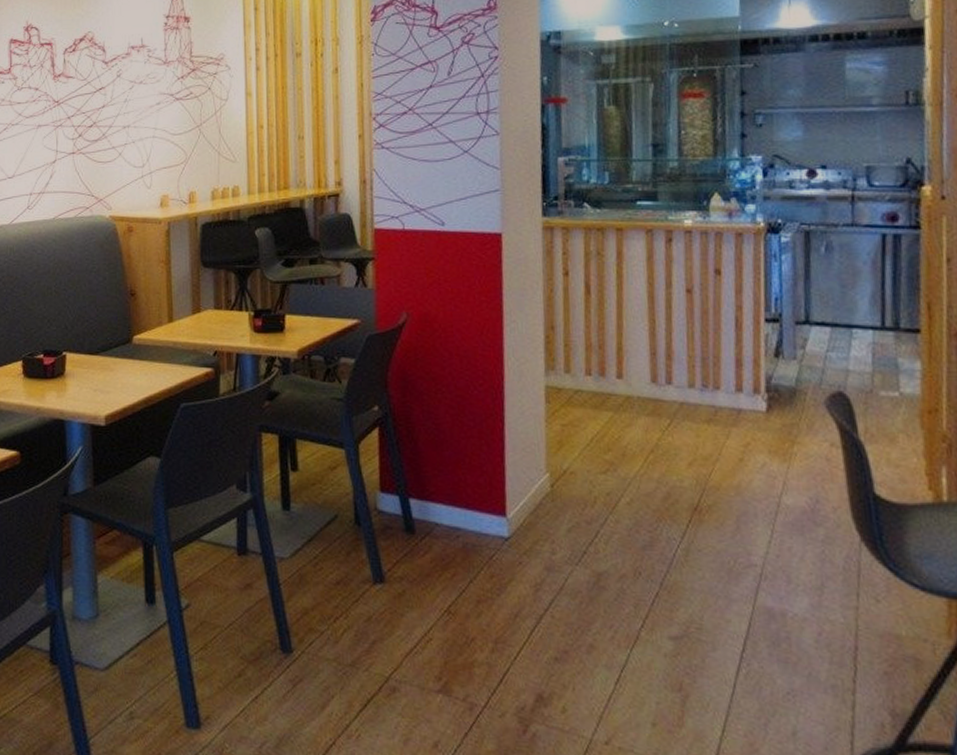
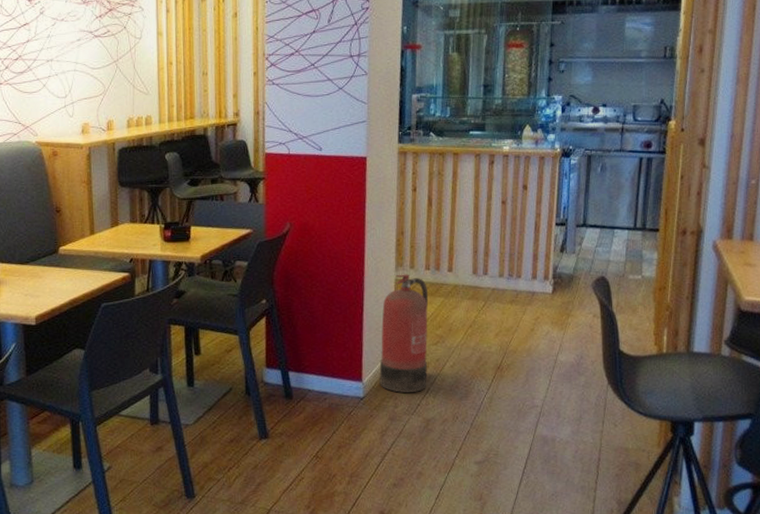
fire extinguisher: none [529,380,595,535] -> present [379,274,429,393]

